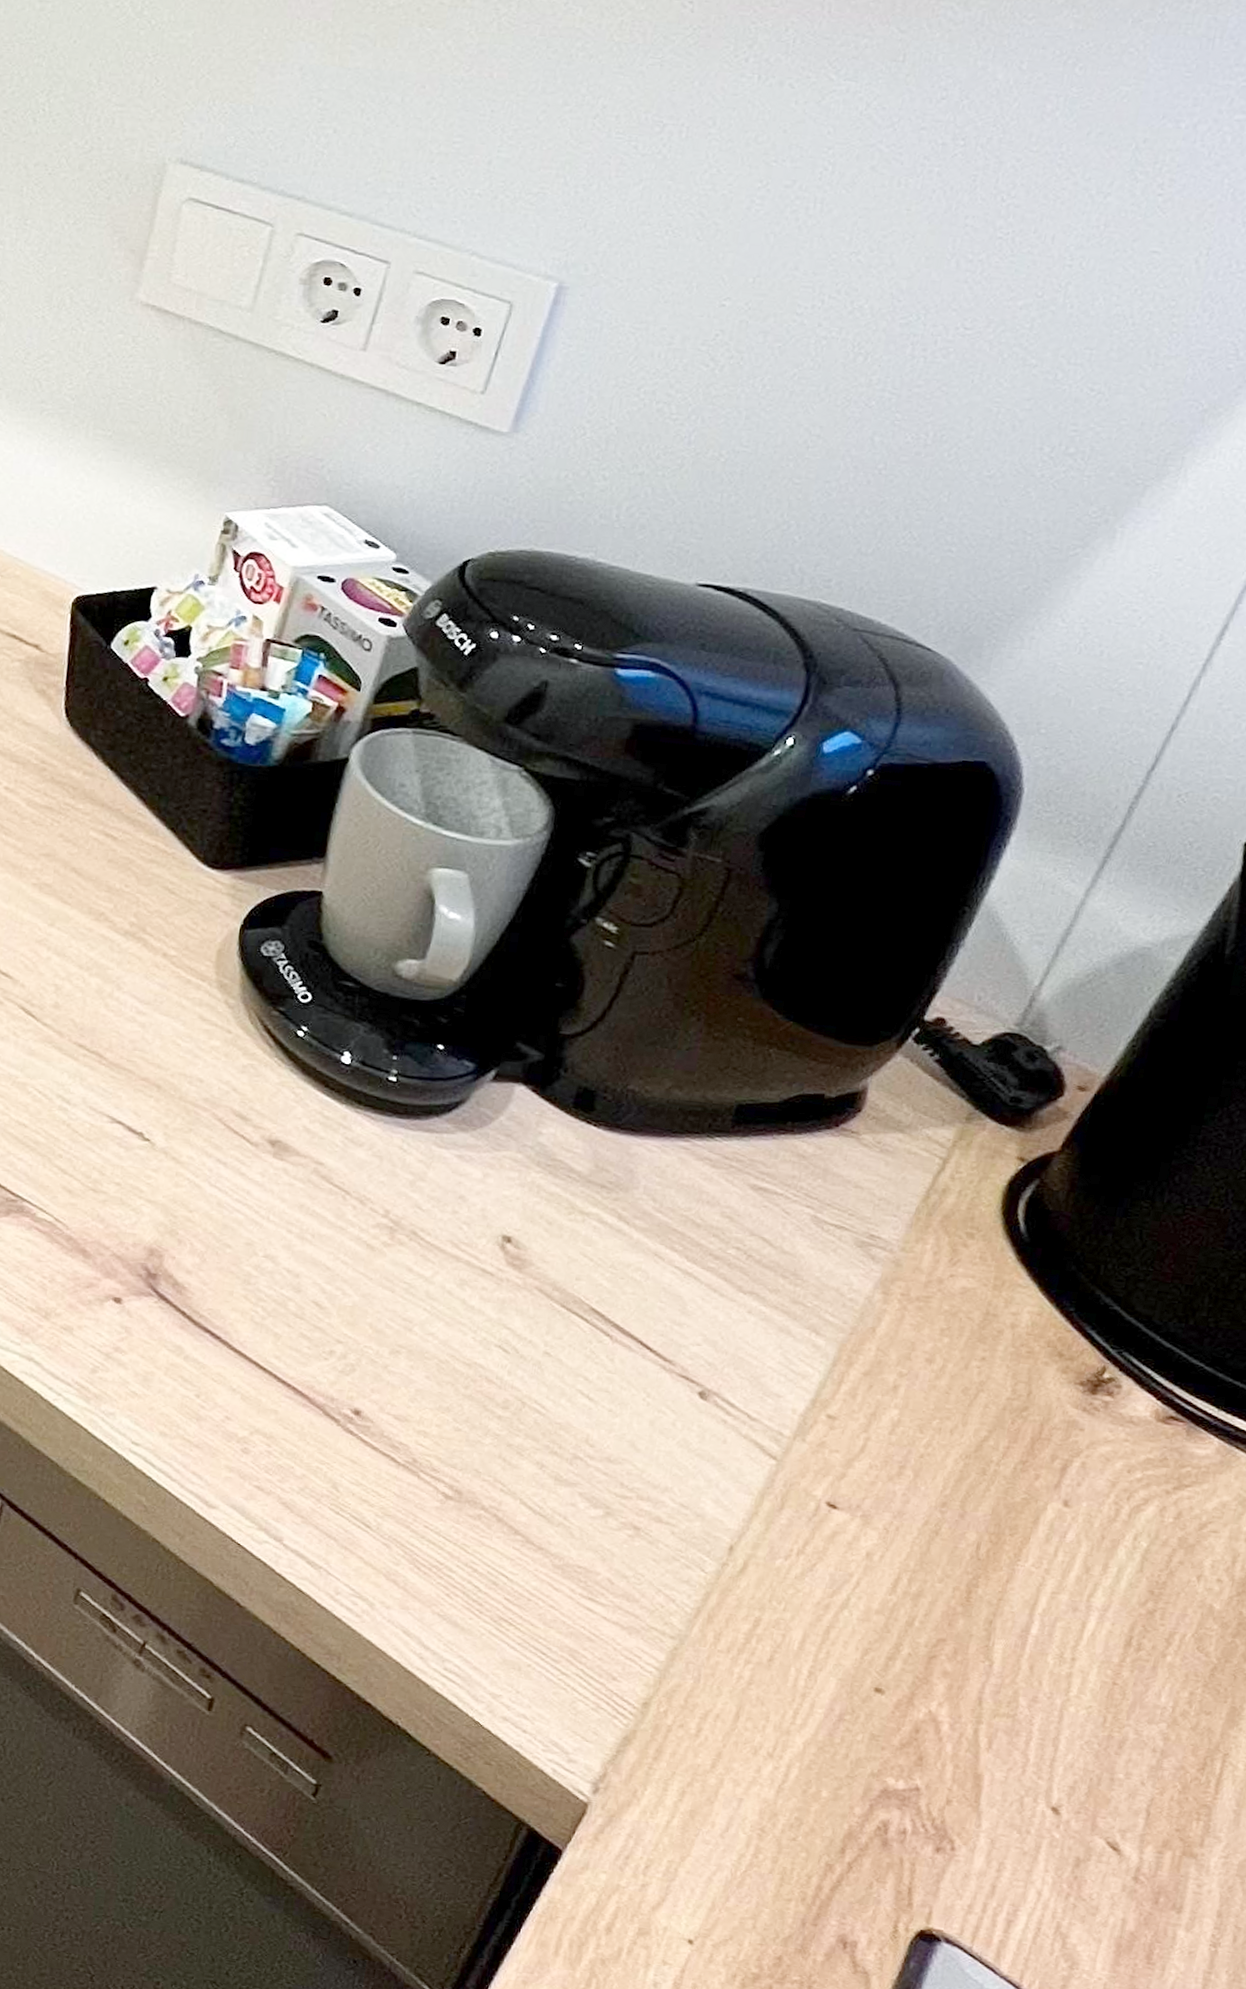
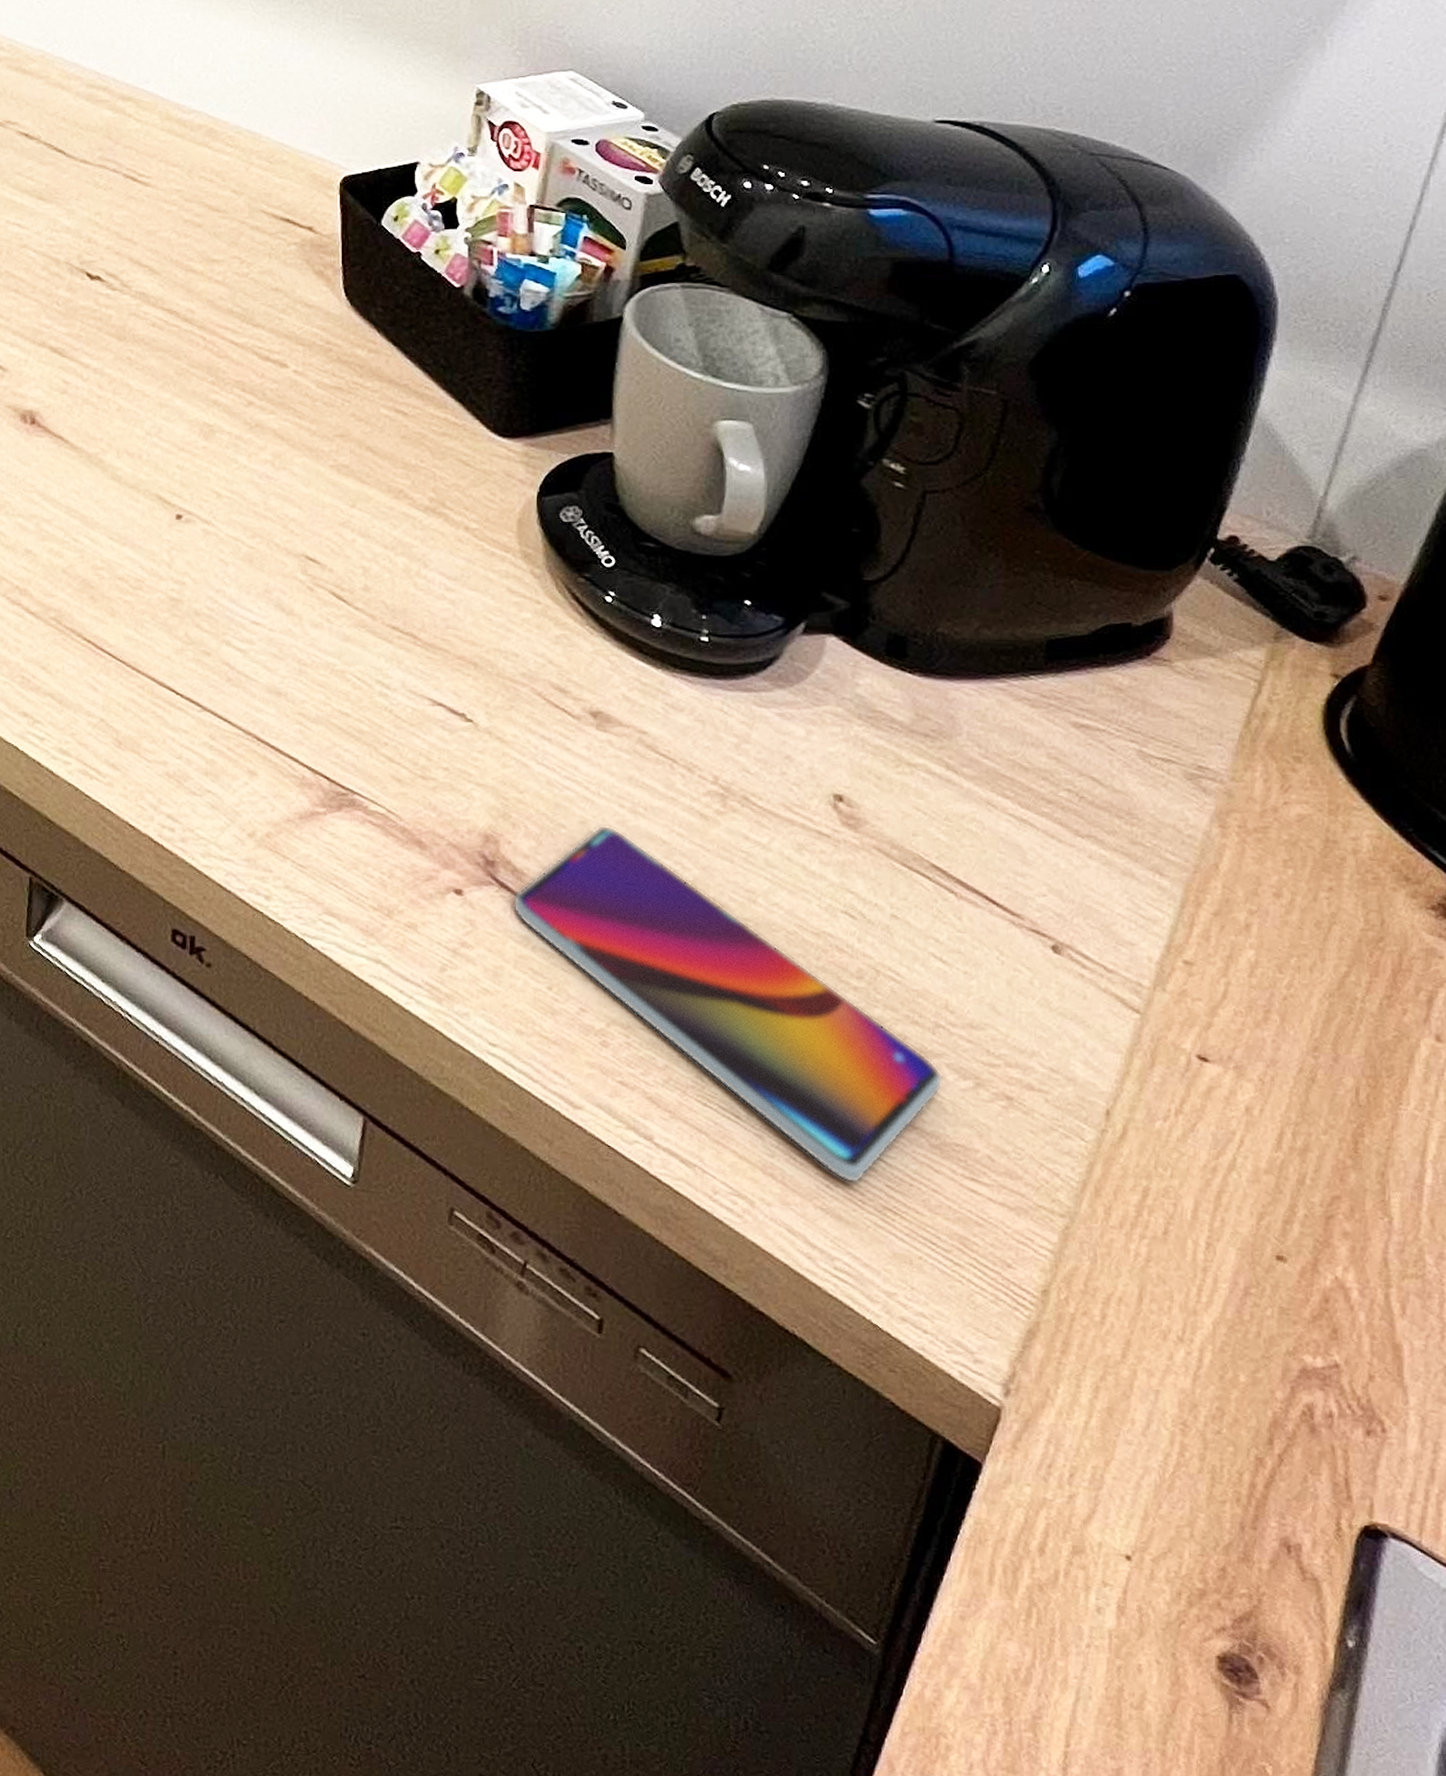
smartphone: none [169,1247,575,1595] -> present [512,825,943,1184]

